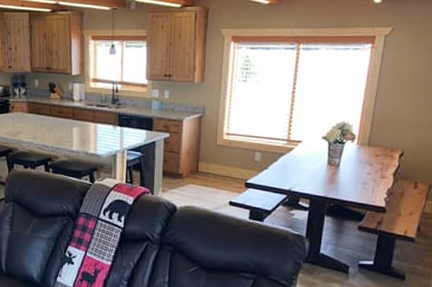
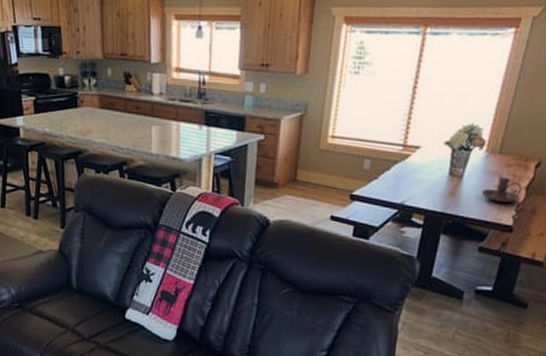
candle holder: none [356,165,390,187] -> present [481,176,522,202]

